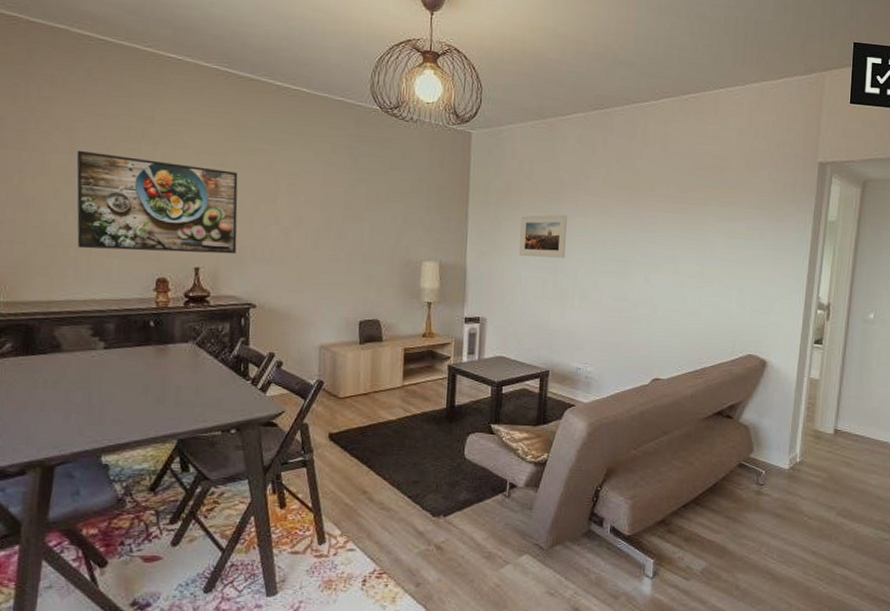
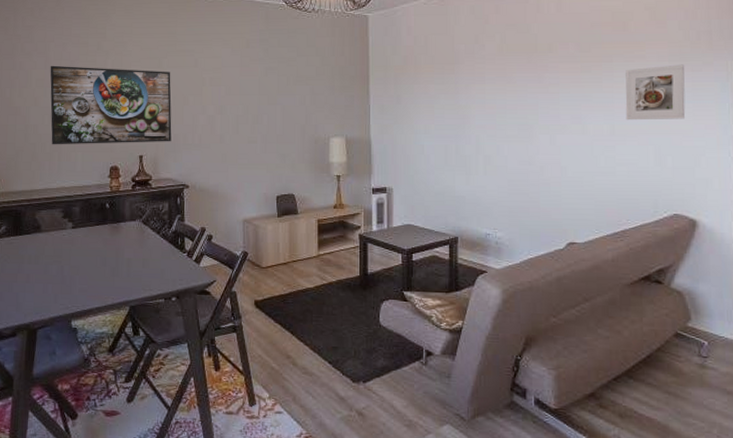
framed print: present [519,214,568,258] -> none [420,83,466,127]
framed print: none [715,213,771,266] -> present [625,64,686,121]

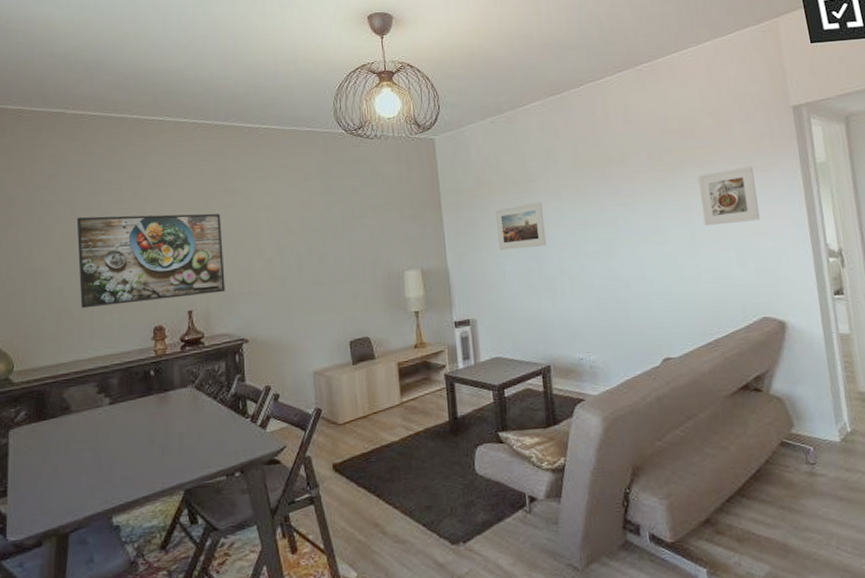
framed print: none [420,83,466,127] -> present [496,201,547,251]

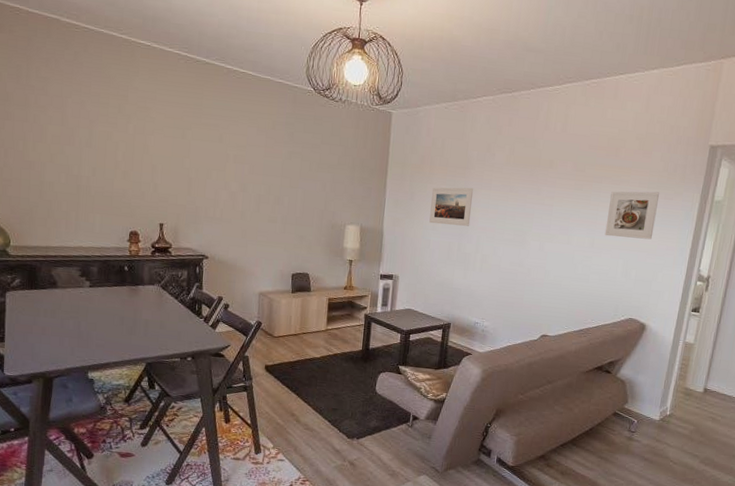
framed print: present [76,213,225,309] -> none [67,122,195,214]

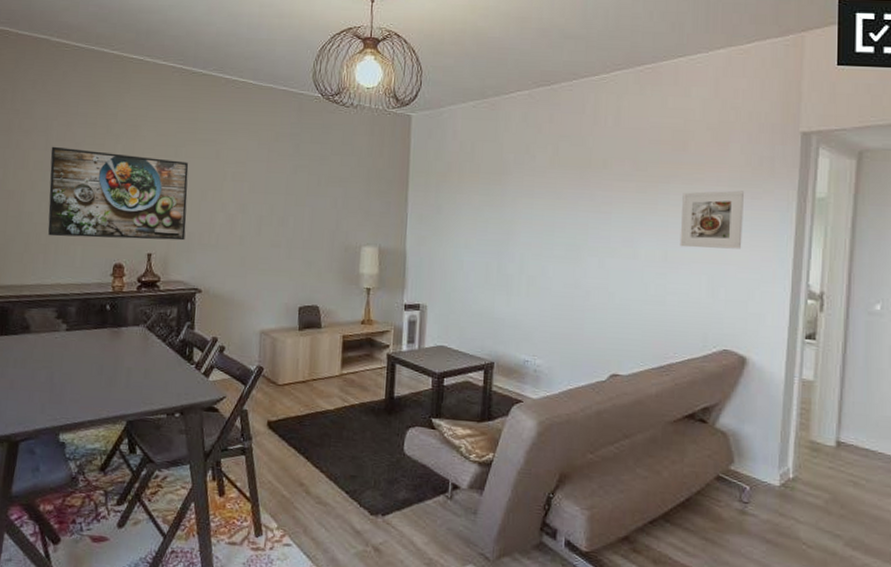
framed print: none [67,122,195,214] -> present [47,146,189,241]
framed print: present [429,187,474,226] -> none [461,196,513,242]

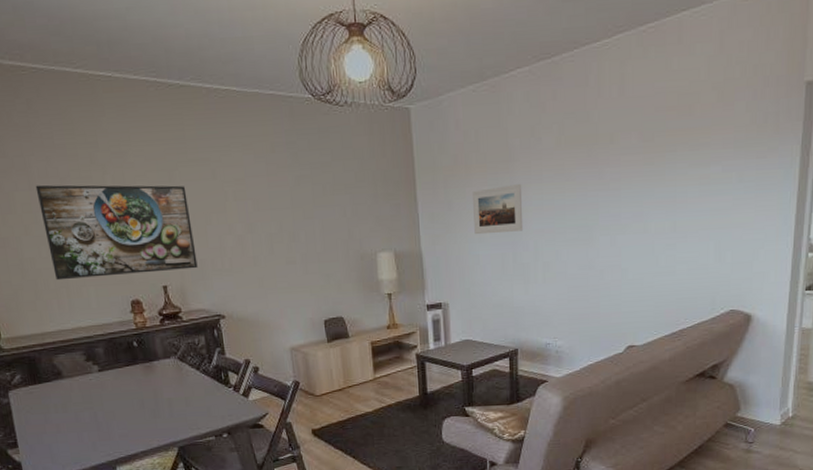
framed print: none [461,196,513,242] -> present [473,183,524,235]
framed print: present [679,190,745,249] -> none [688,151,750,216]

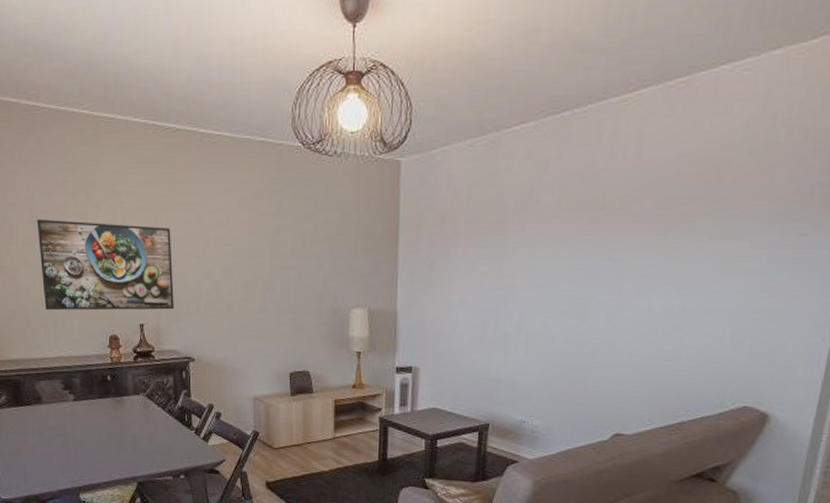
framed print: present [473,183,524,235] -> none [455,247,513,299]

